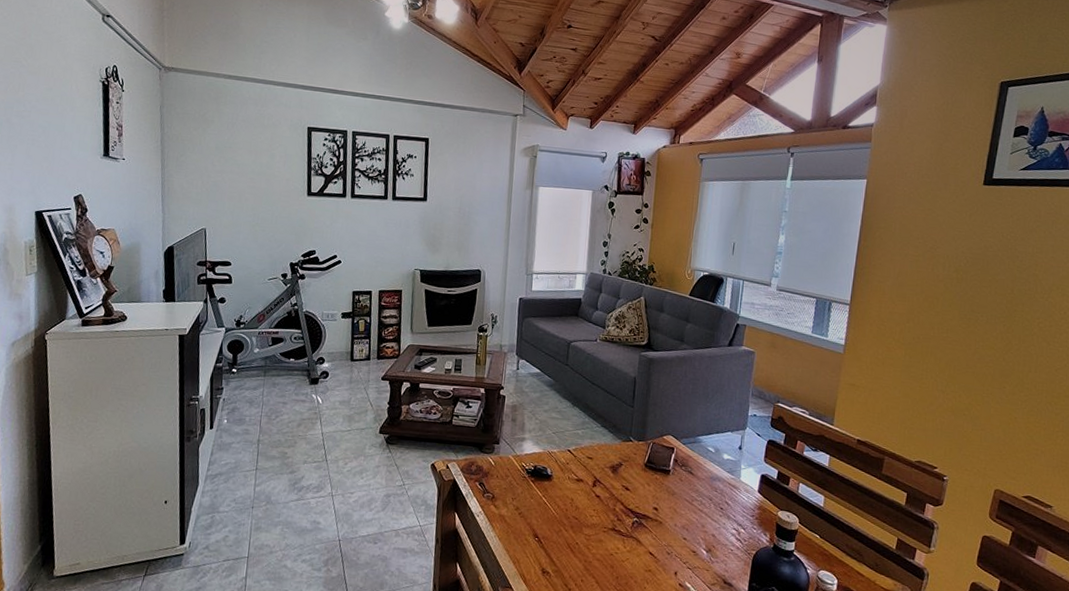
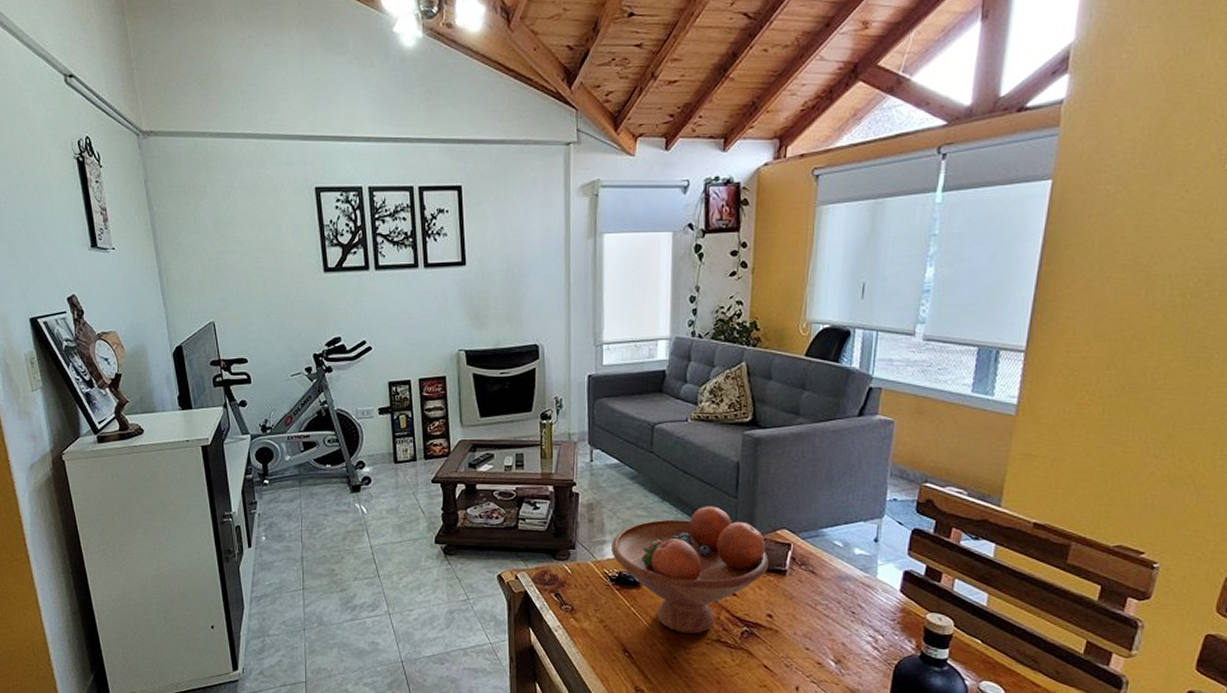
fruit bowl: none [529,412,656,523] -> present [612,506,769,634]

